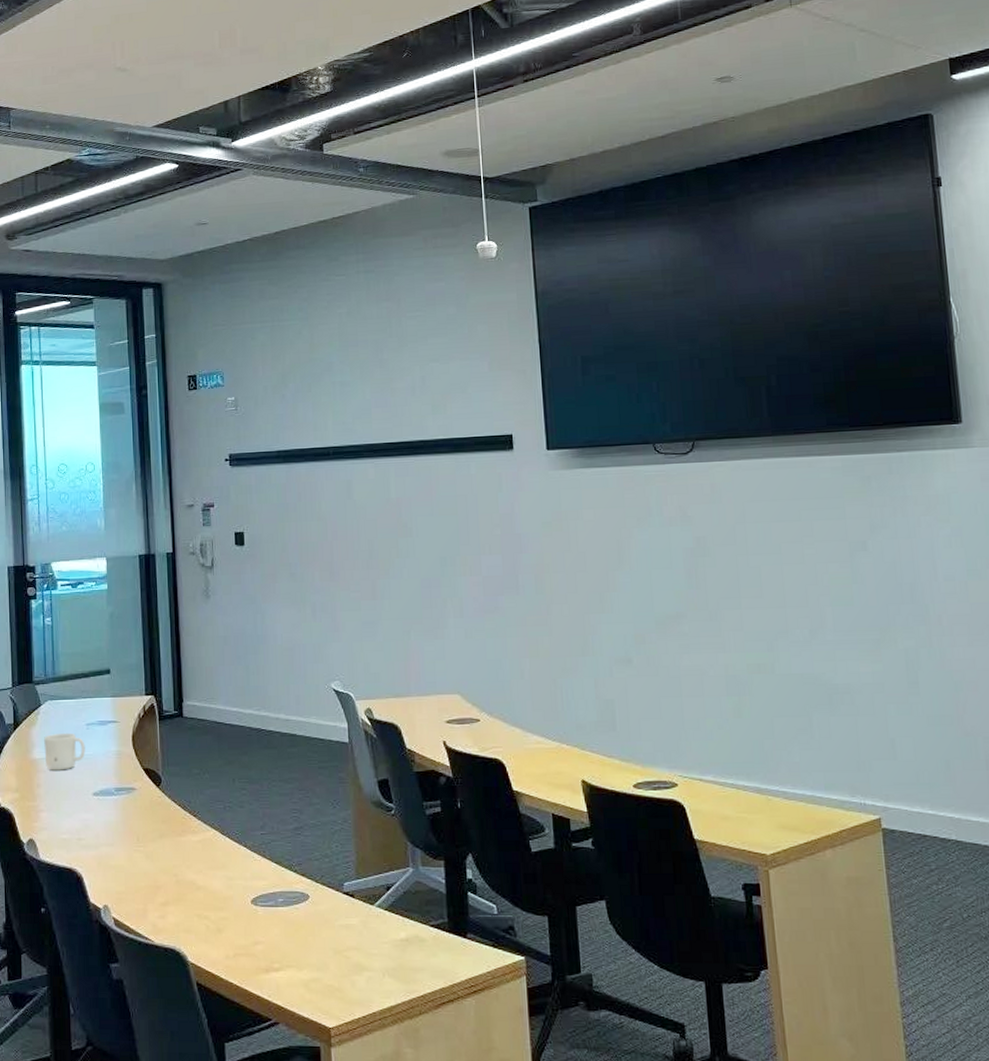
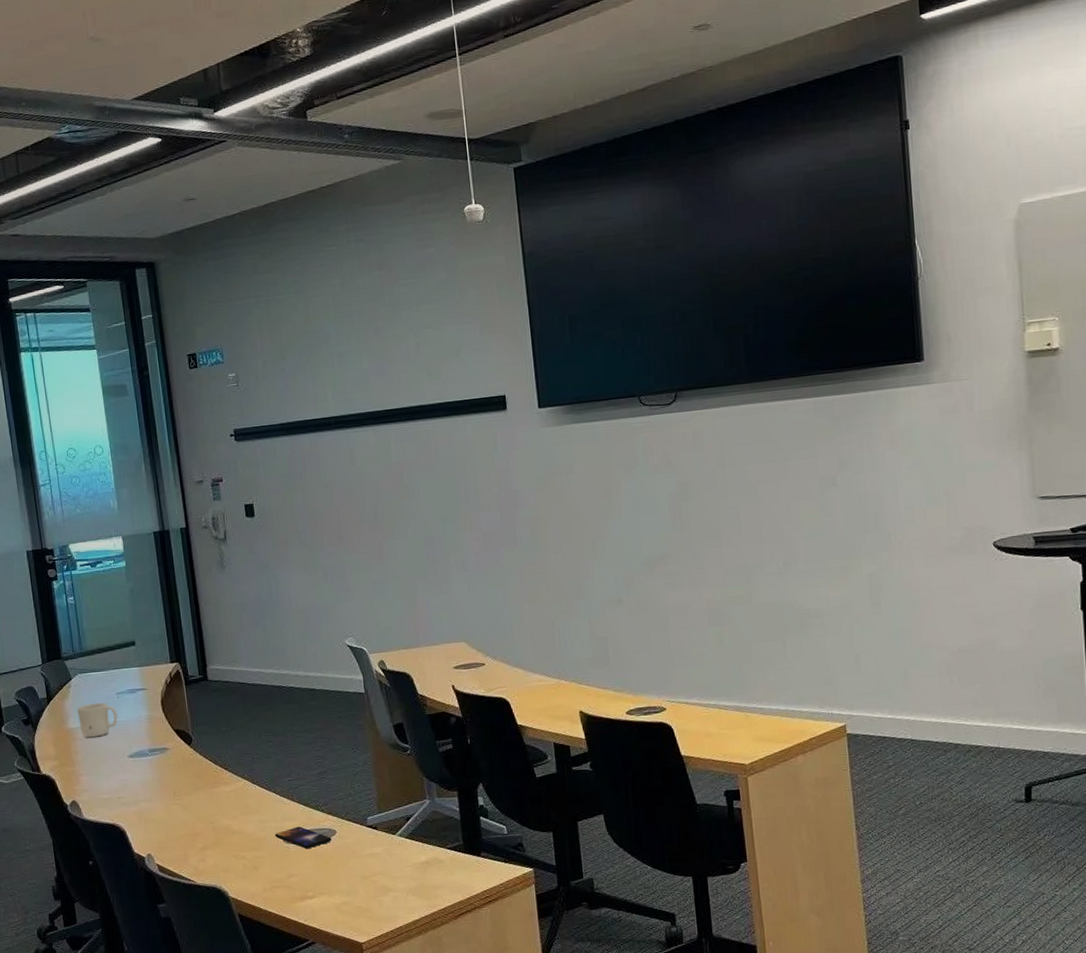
smartphone: none [242,887,304,914] -> present [274,826,332,849]

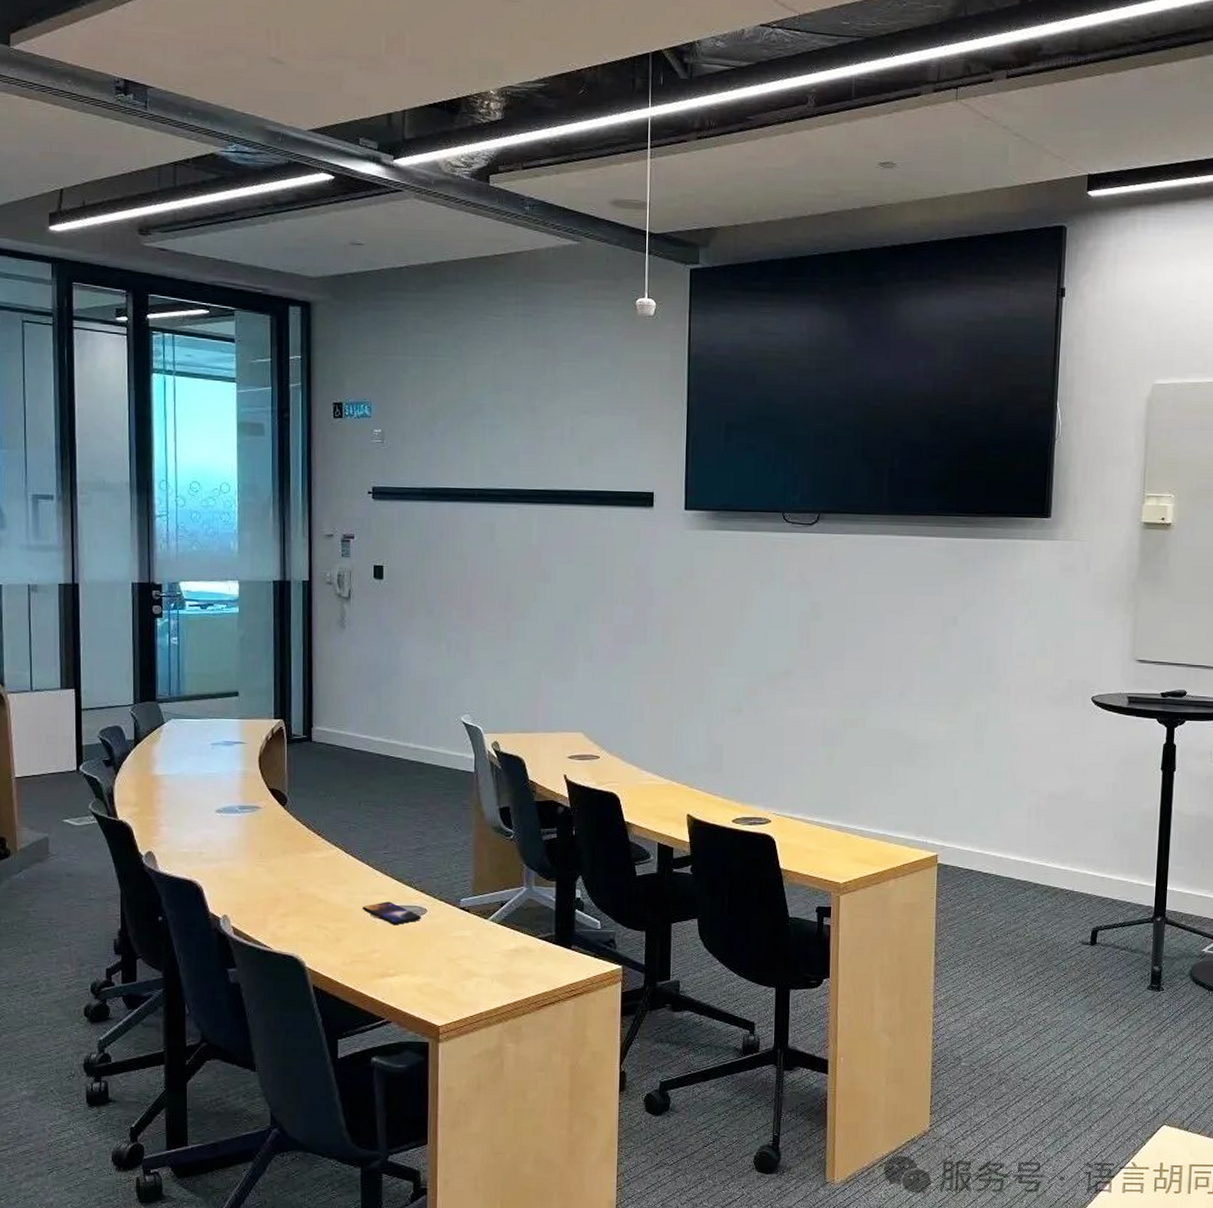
mug: present [77,702,118,738] -> none [166,751,210,787]

